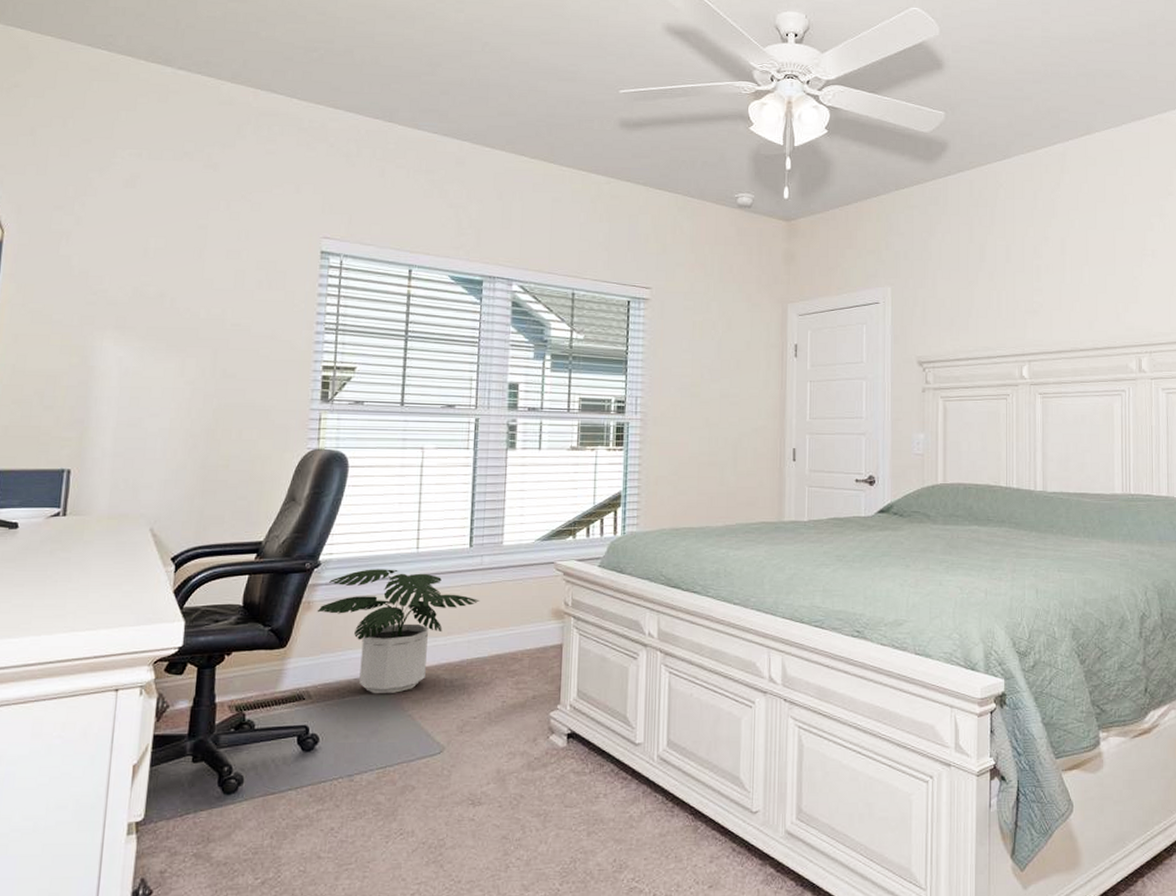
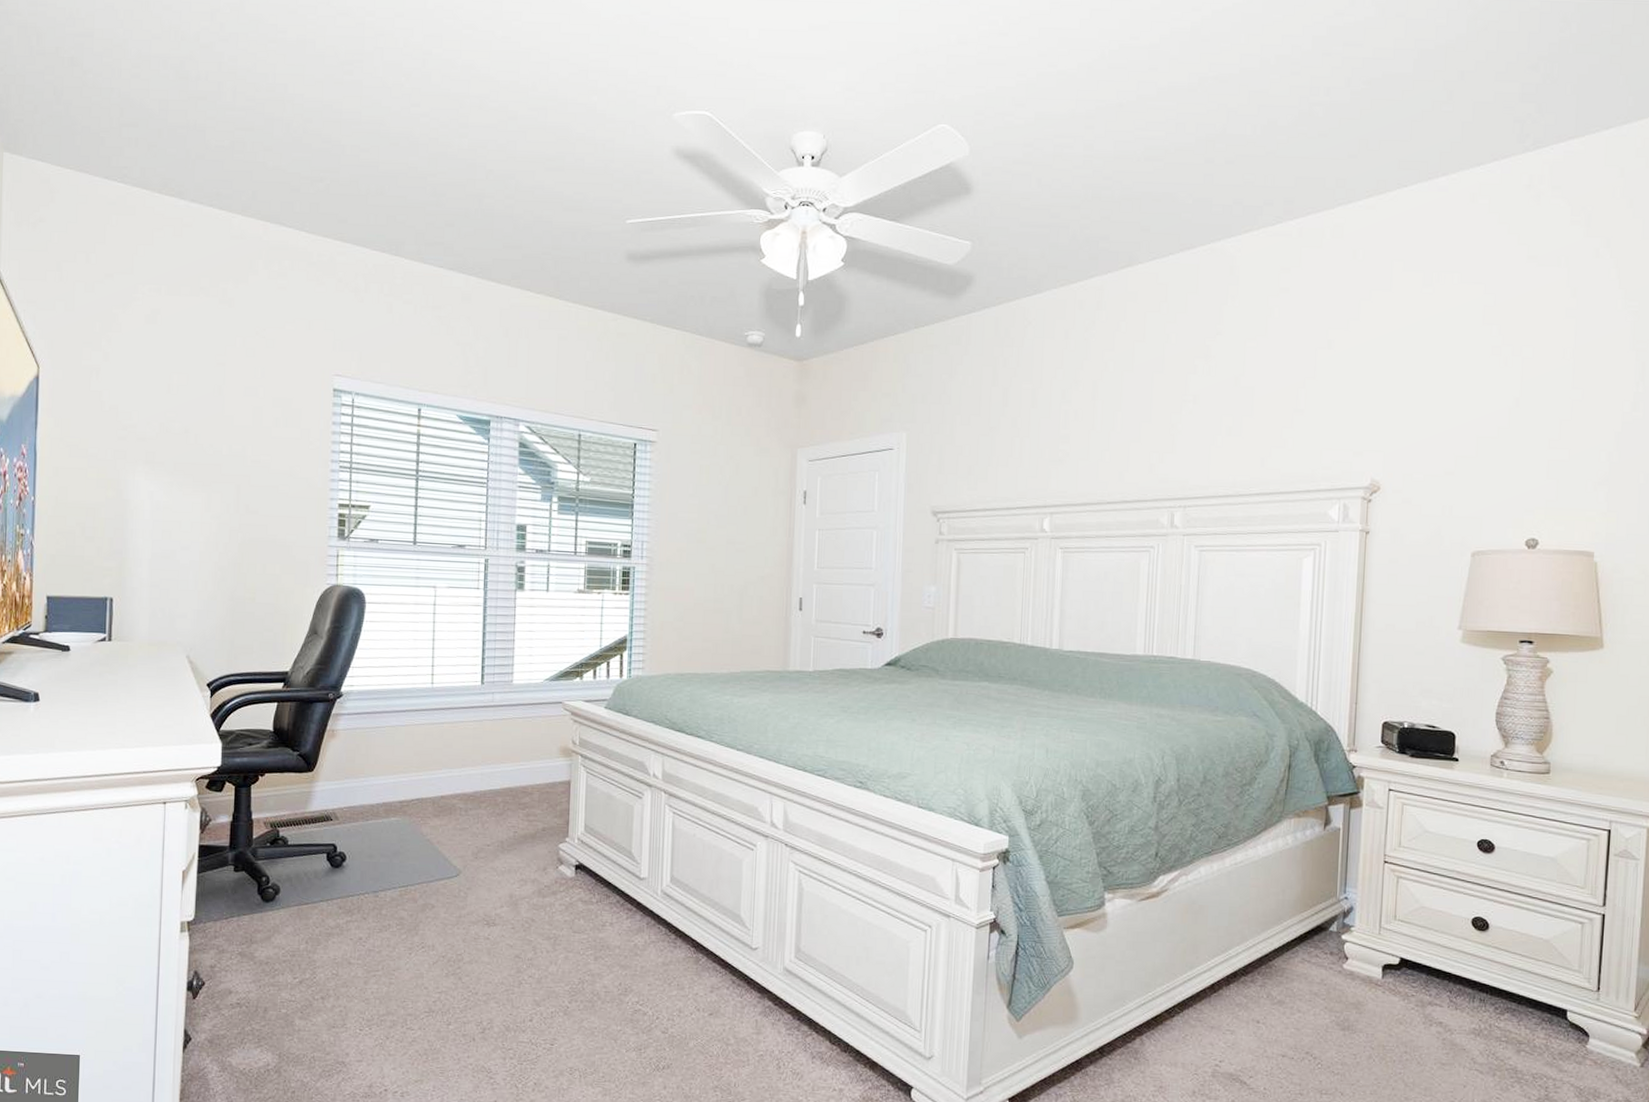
potted plant: present [317,569,480,694] -> none [340,701,492,819]

